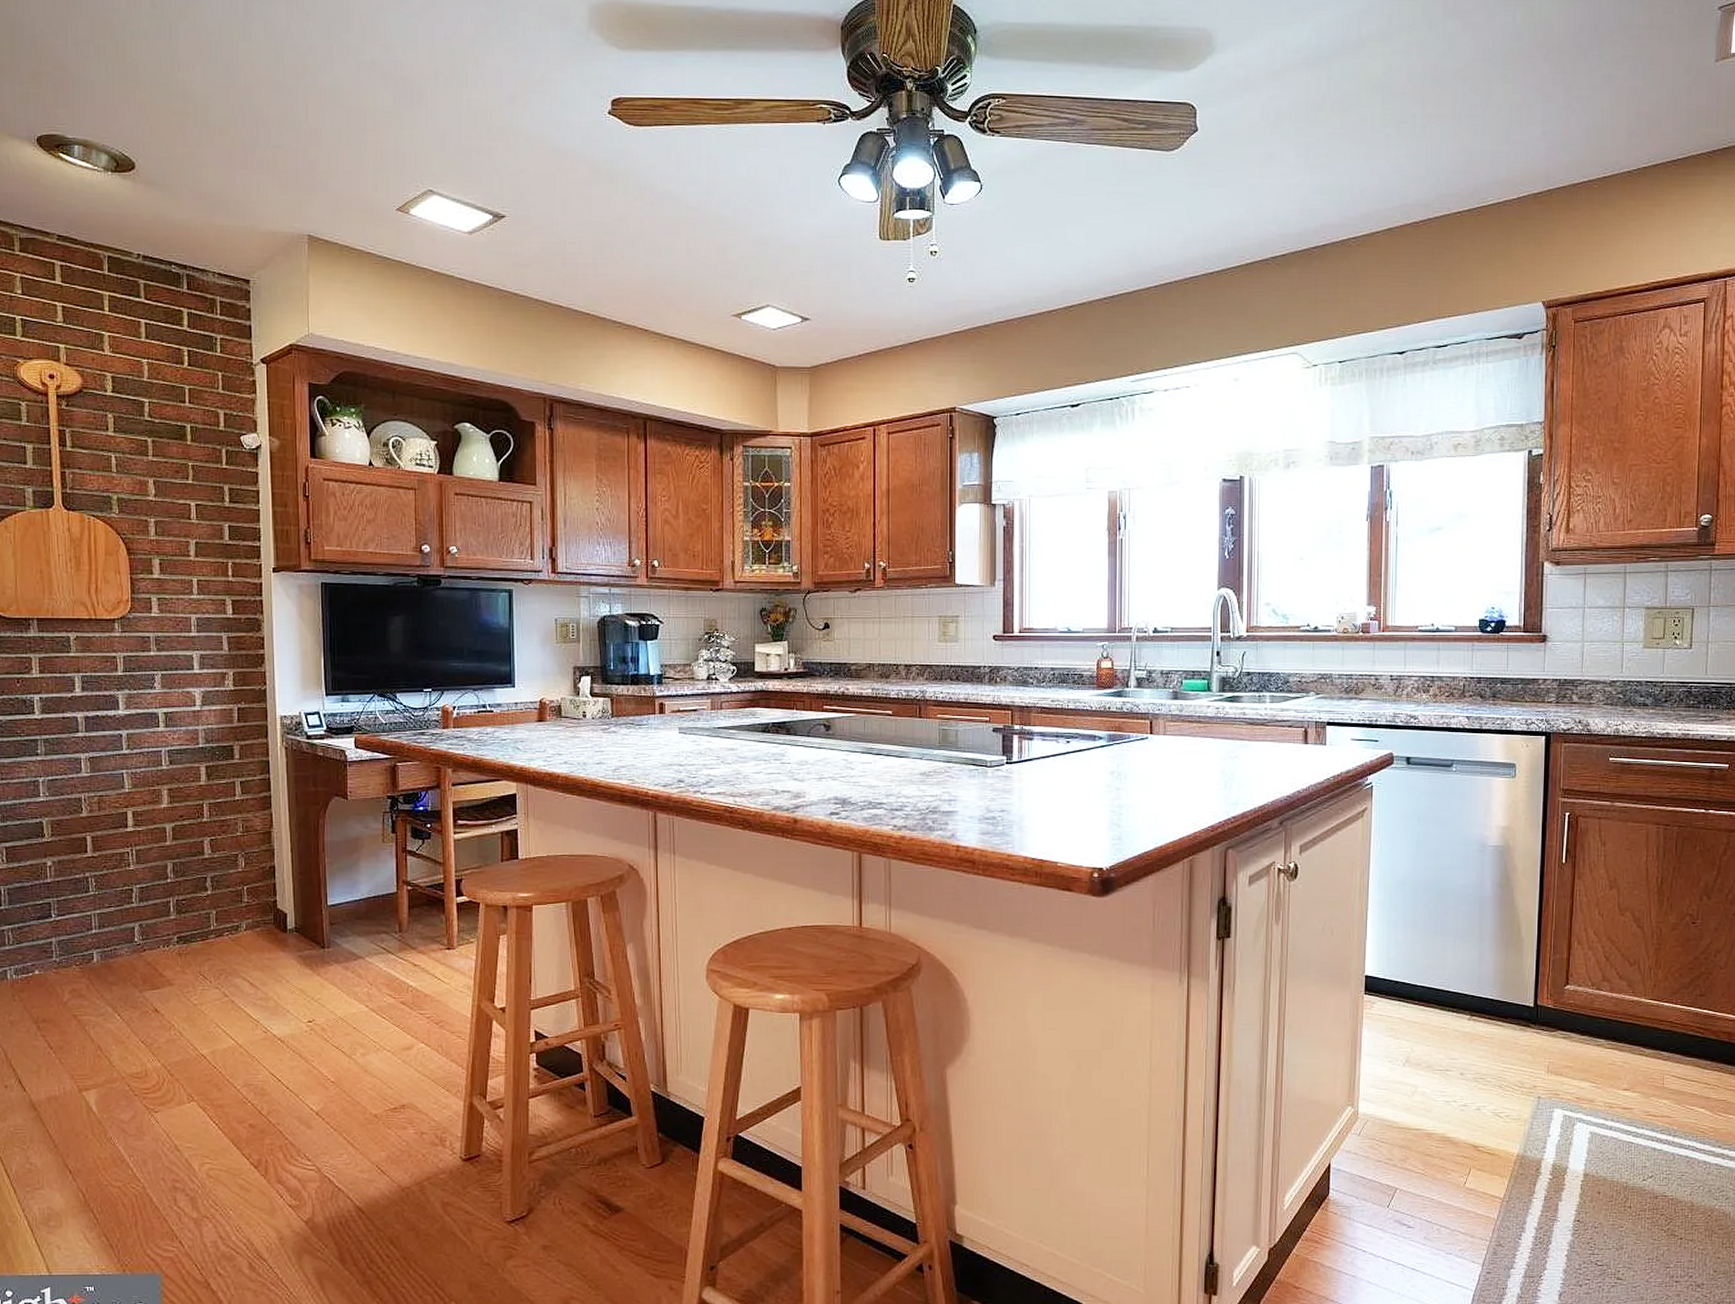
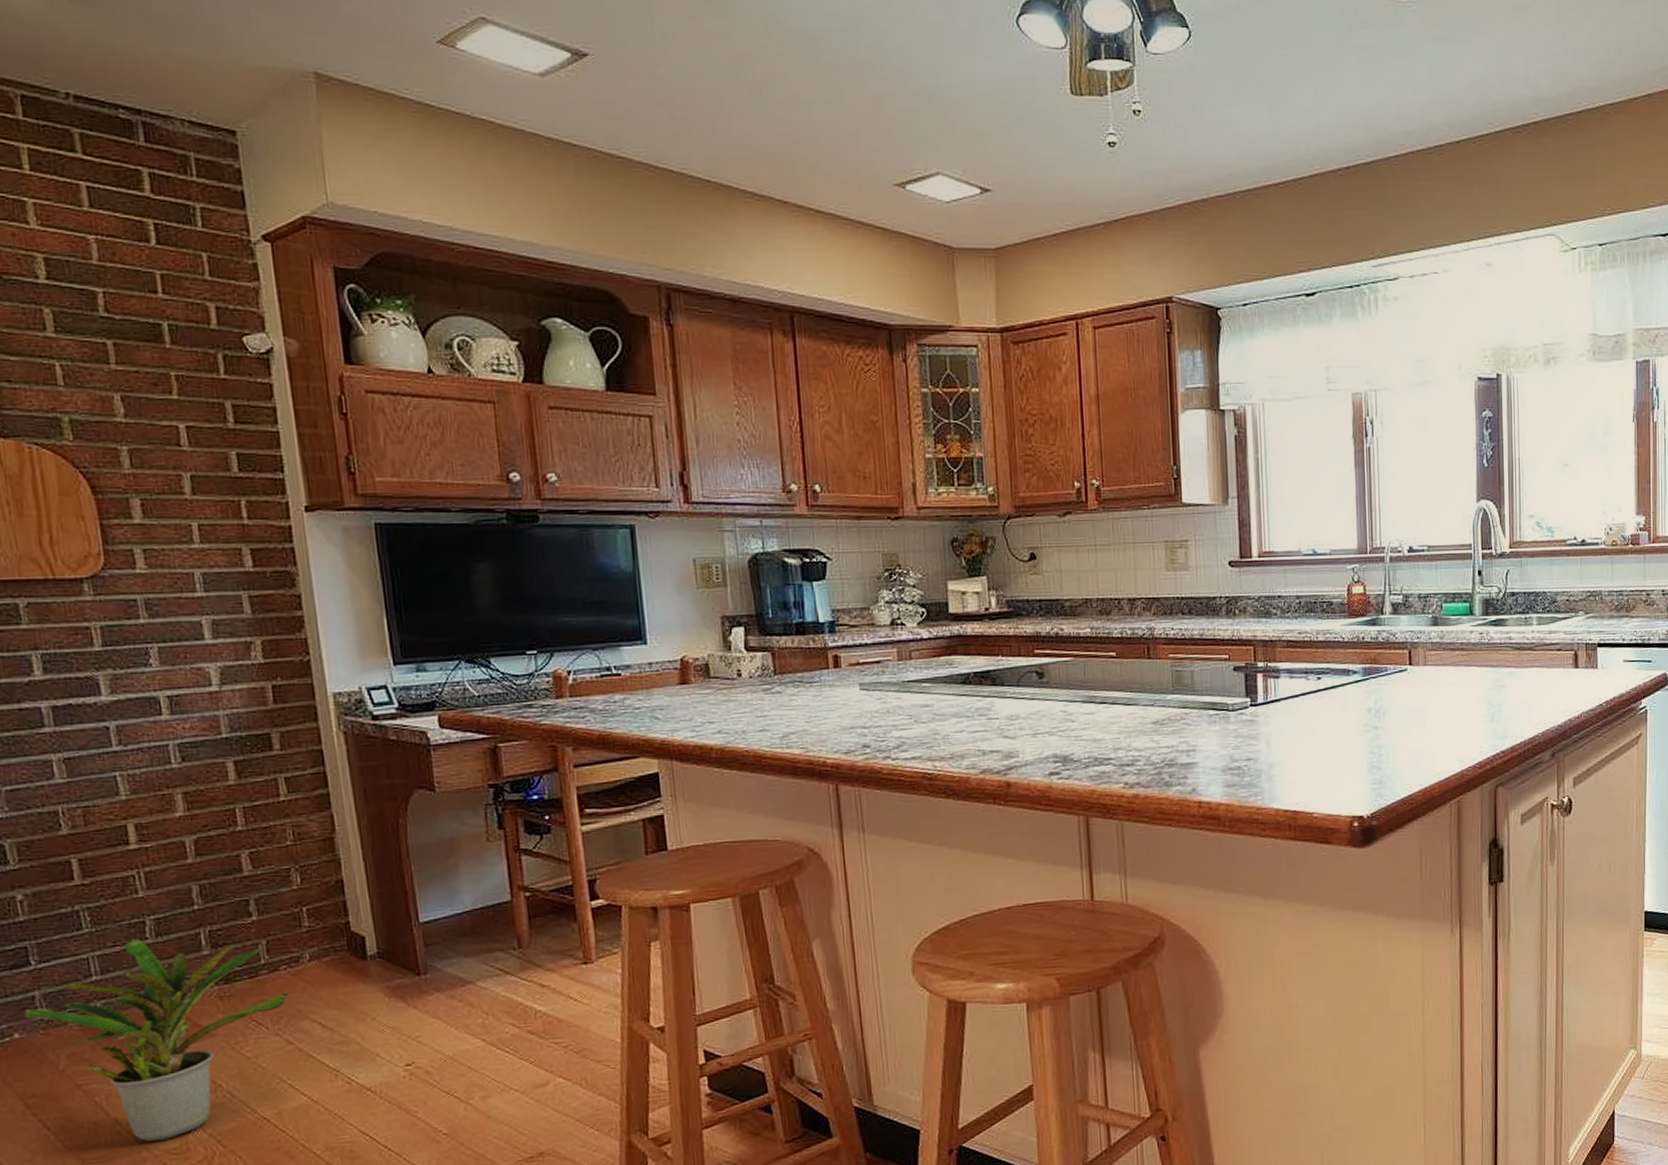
potted plant: none [43,902,229,1067] -> present [23,938,290,1143]

